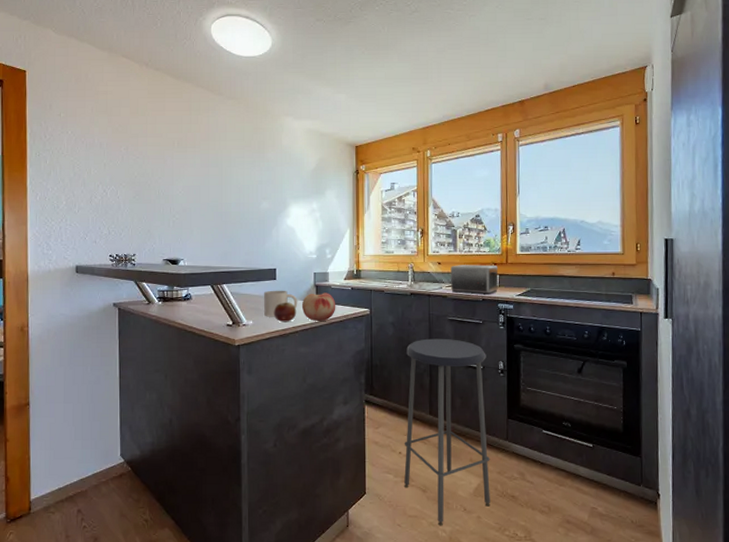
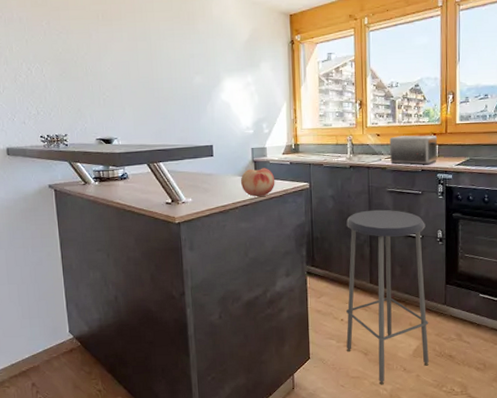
mug: present [263,290,298,317] -> none [201,166,237,194]
fruit: present [273,302,297,323] -> none [212,178,236,199]

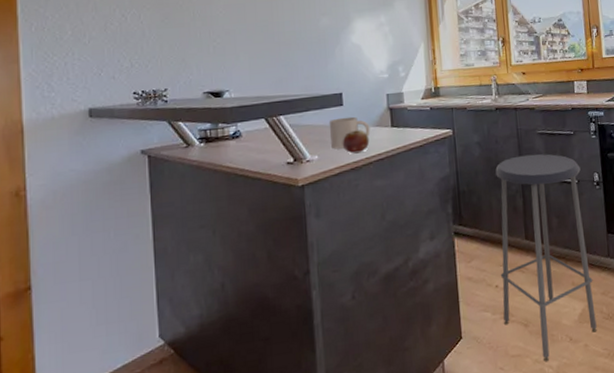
mug: none [201,166,237,194] -> present [328,116,370,150]
fruit: none [212,178,236,199] -> present [342,130,370,154]
fruit: present [240,168,275,197] -> none [374,115,415,149]
toaster: present [390,135,438,166] -> none [536,71,587,105]

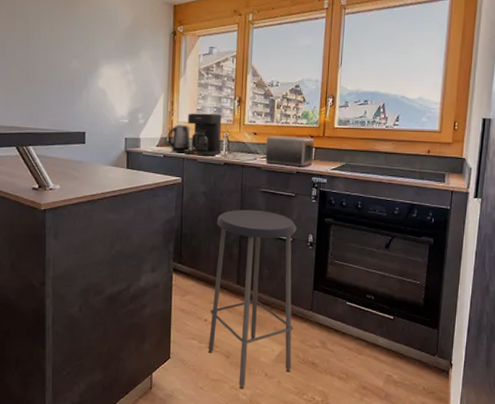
mug: present [328,116,370,150] -> none [71,154,108,182]
fruit: present [342,130,370,154] -> none [81,167,106,188]
kettle: none [431,72,458,104] -> present [166,124,191,153]
coffee maker: none [451,57,491,105] -> present [183,113,221,157]
toaster: none [536,71,587,105] -> present [265,136,315,169]

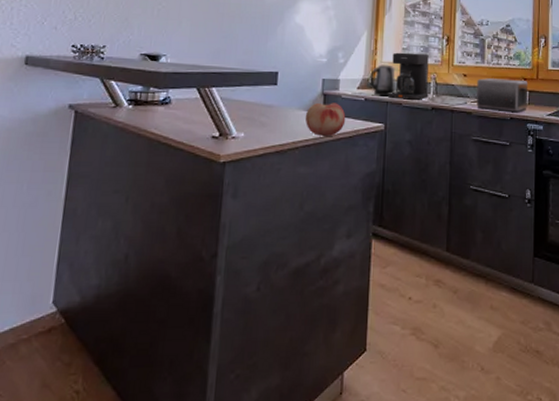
fruit: none [111,159,147,189] -> present [305,103,346,137]
bar stool: present [208,209,297,390] -> none [413,160,513,391]

